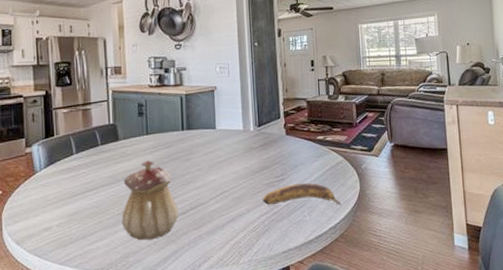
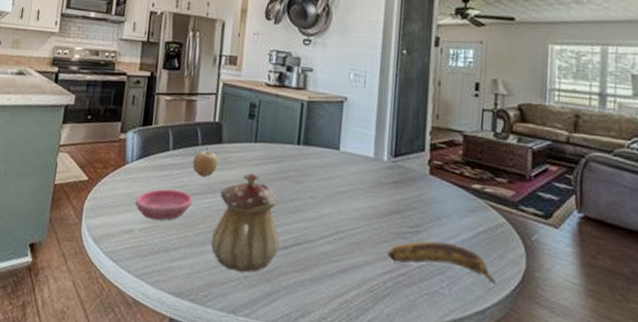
saucer: none [50,186,101,215] -> present [135,188,193,221]
fruit: none [96,146,119,171] -> present [192,148,219,177]

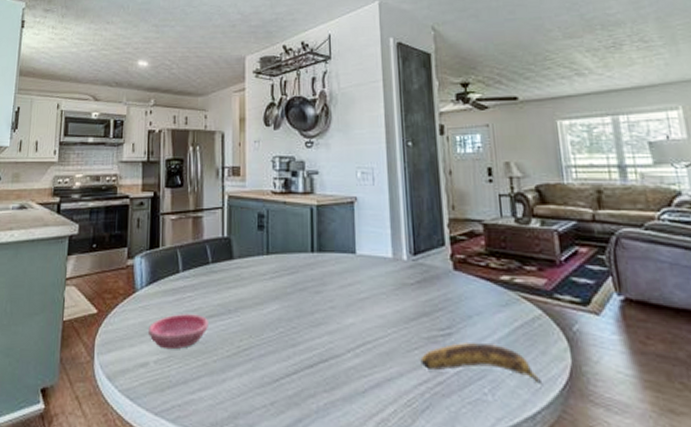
fruit: present [192,148,219,177] -> none [204,265,232,296]
teapot: present [210,173,280,273] -> none [231,288,304,398]

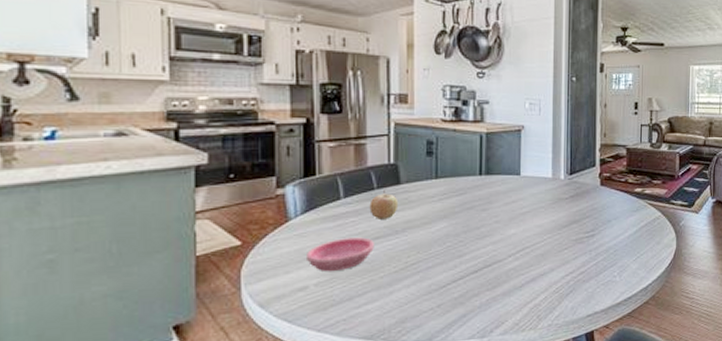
fruit: none [204,265,232,296] -> present [369,191,399,220]
banana: present [420,343,541,384] -> none [568,240,654,265]

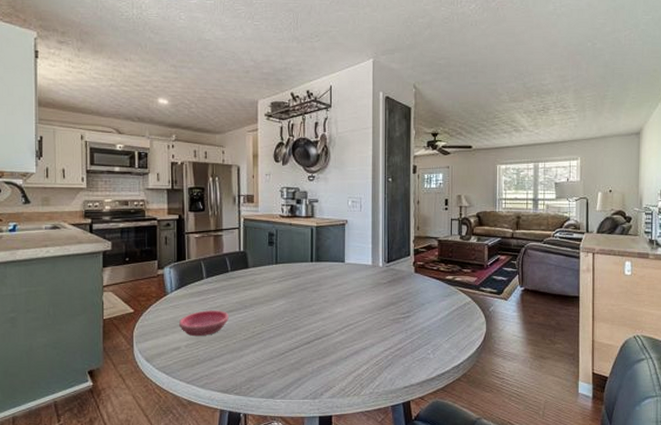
fruit: present [369,191,399,220] -> none [225,273,247,296]

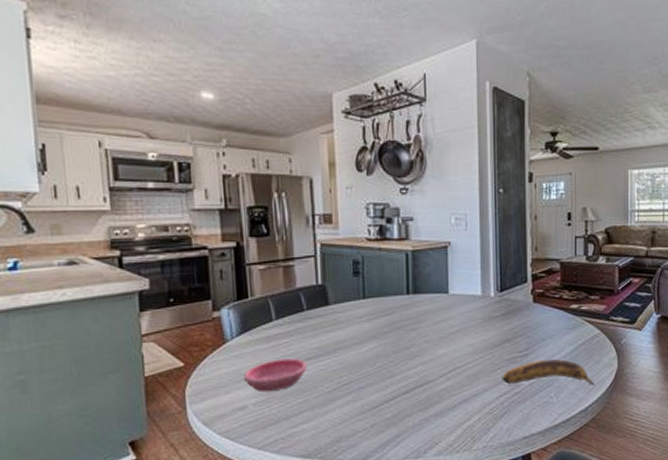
banana: none [387,322,465,345] -> present [502,359,594,385]

